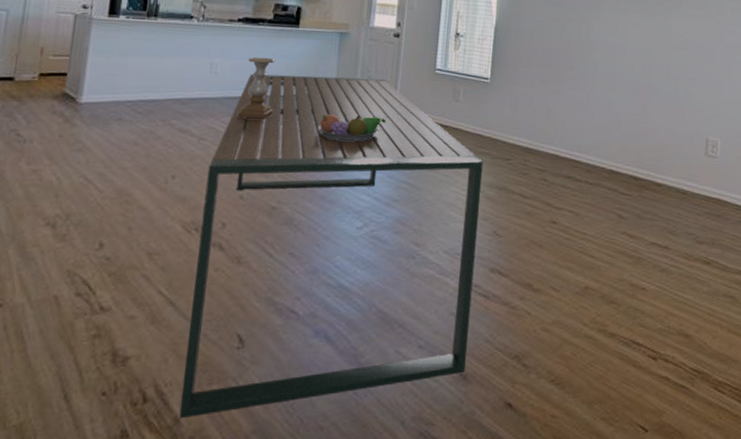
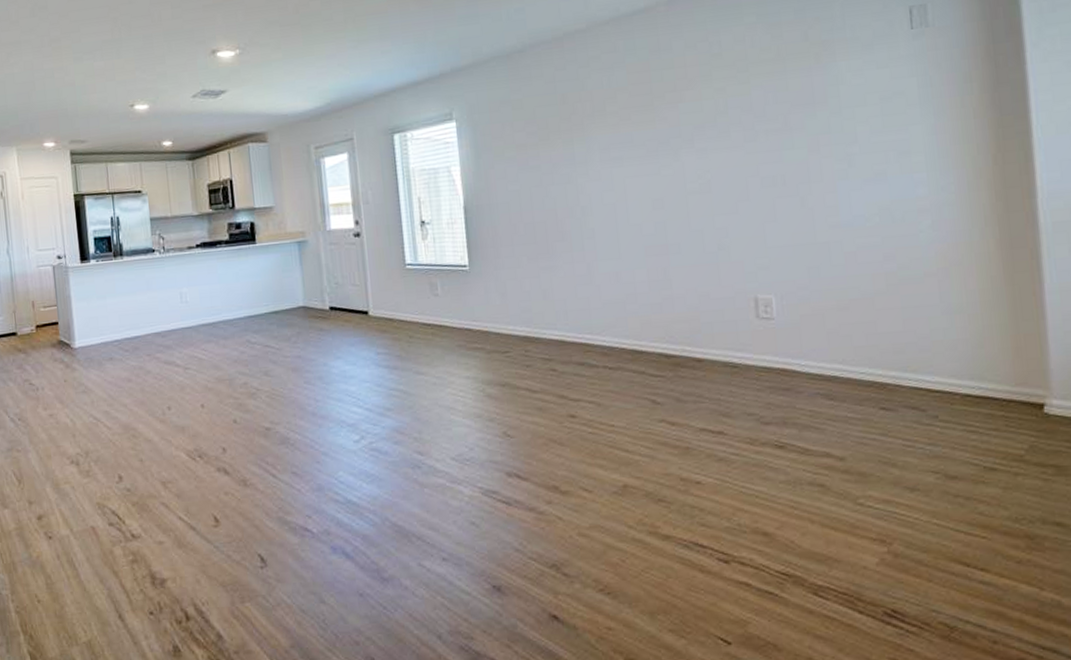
dining table: present [178,73,484,419] -> none [198,283,498,635]
candle holder: present [238,57,276,119] -> none [214,279,248,344]
fruit bowl: present [317,113,387,141] -> none [294,323,364,354]

